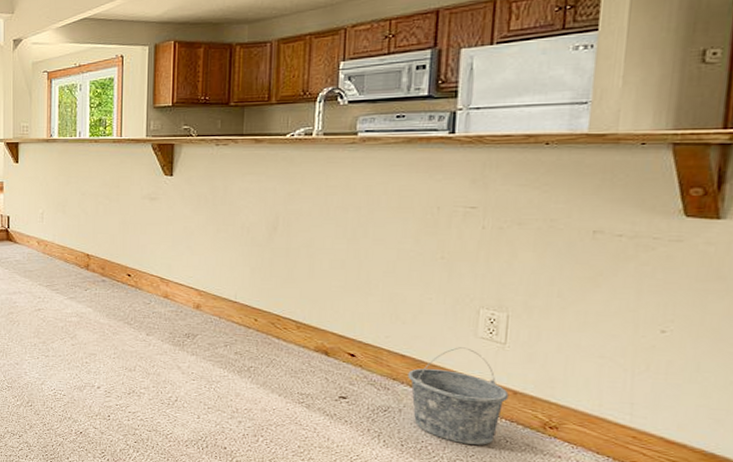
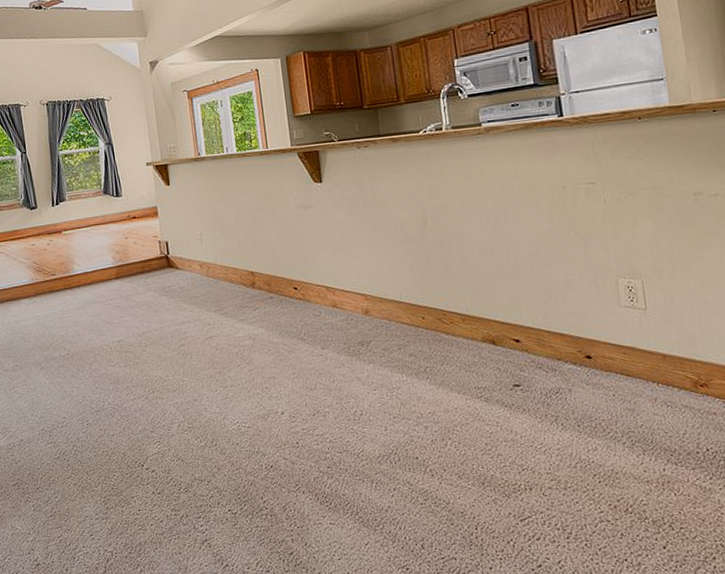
bucket: present [407,347,509,445] -> none [569,318,660,415]

